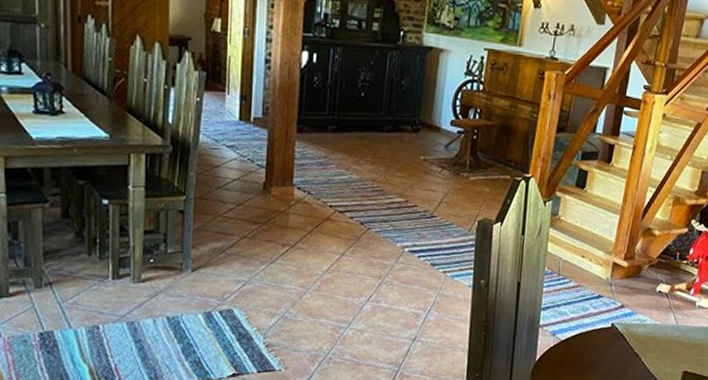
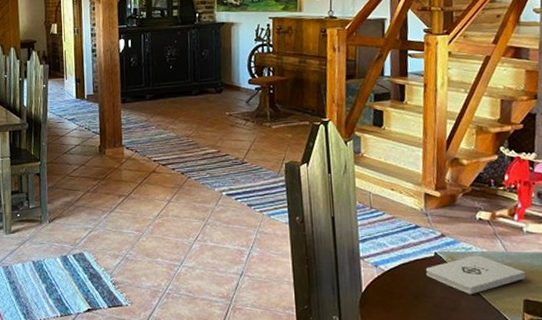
notepad: none [599,327,689,365] -> present [425,255,525,294]

